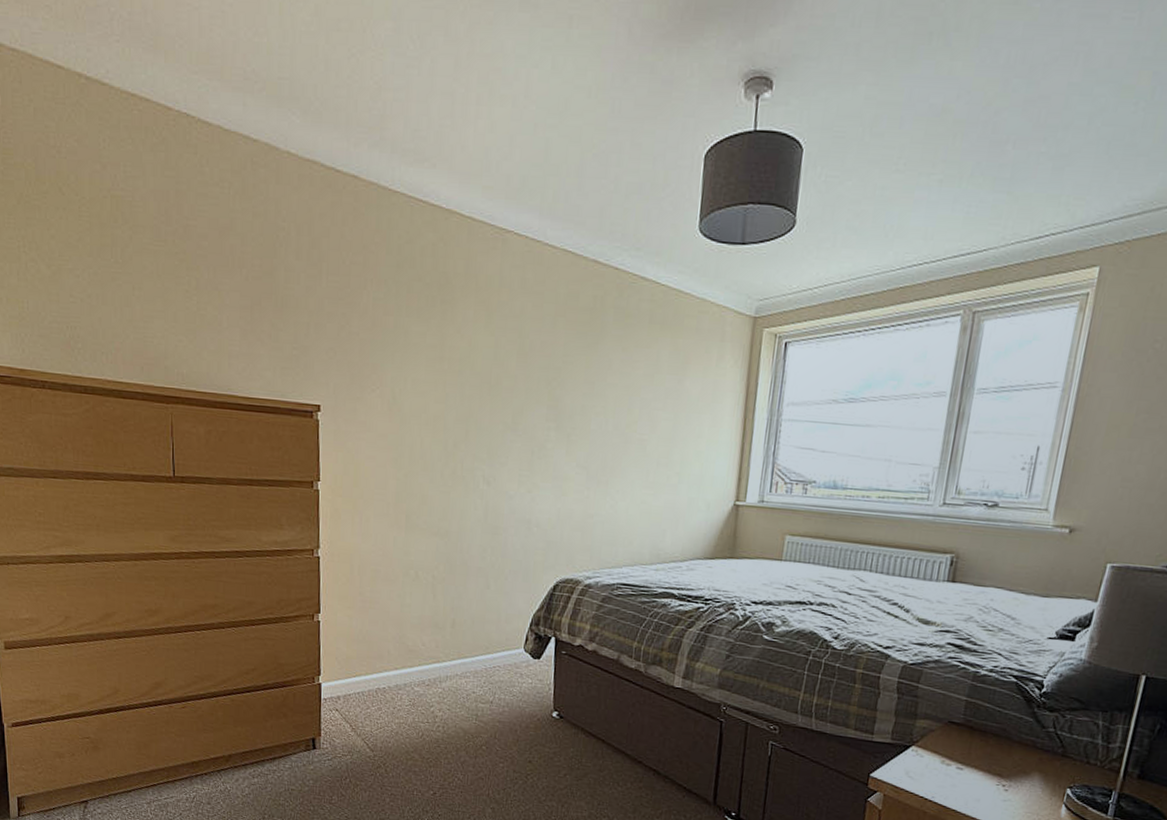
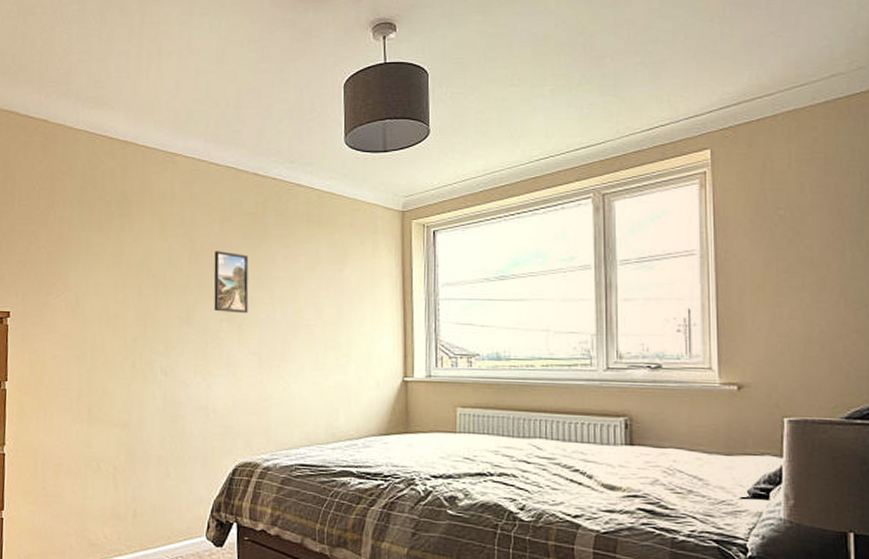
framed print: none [542,350,583,423] -> present [214,251,249,314]

